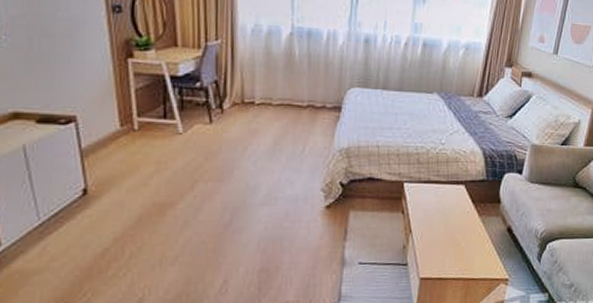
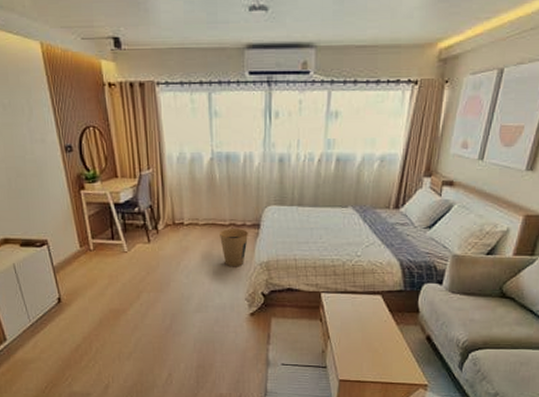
trash can: none [296,111,328,154] -> present [220,229,248,267]

